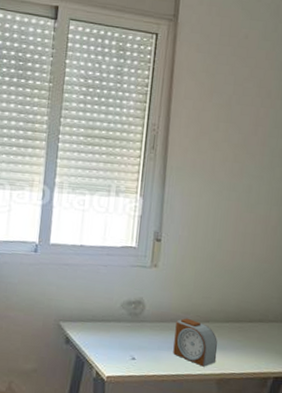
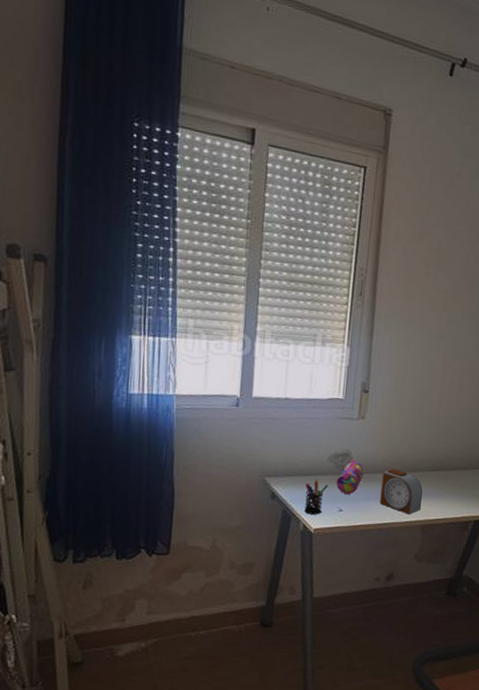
pen holder: none [97,325,121,362] -> present [304,478,328,515]
pencil case: none [129,308,157,343] -> present [336,460,364,494]

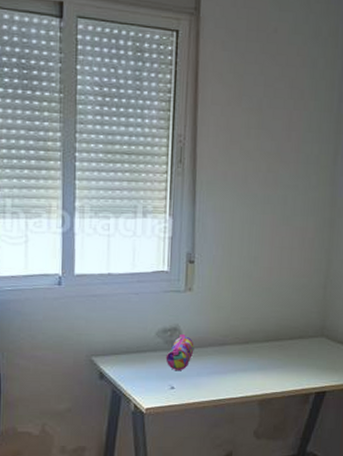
pen holder: present [304,478,328,515] -> none [134,355,158,394]
alarm clock: present [380,468,423,515] -> none [213,341,259,389]

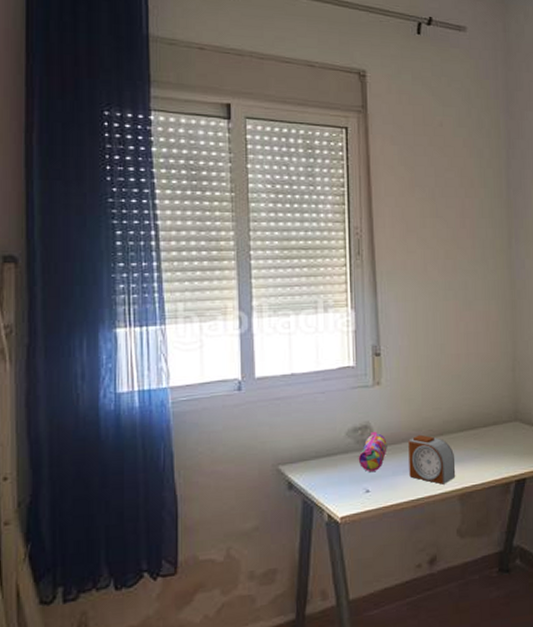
alarm clock: none [213,341,259,389] -> present [408,434,456,485]

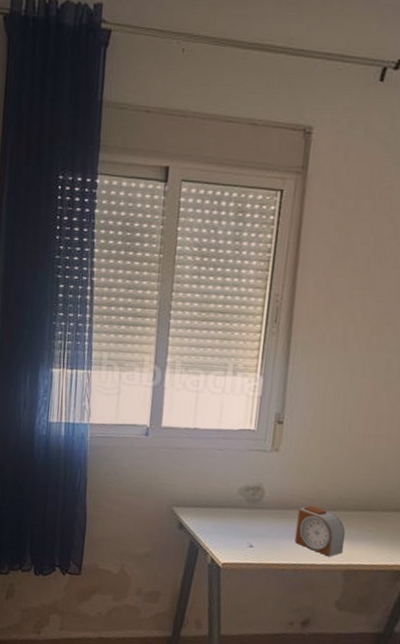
pencil case: present [358,432,387,472] -> none [246,494,277,530]

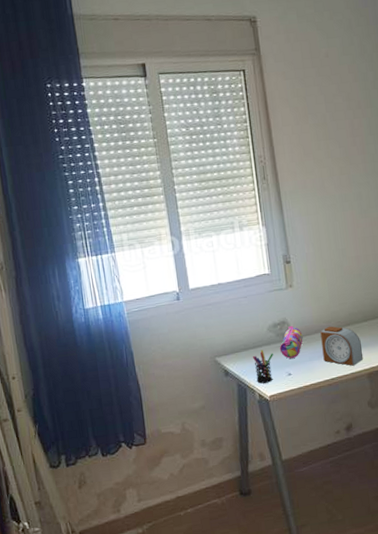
pen holder: none [212,511,238,549] -> present [253,349,273,384]
pencil case: none [246,494,277,530] -> present [279,326,303,359]

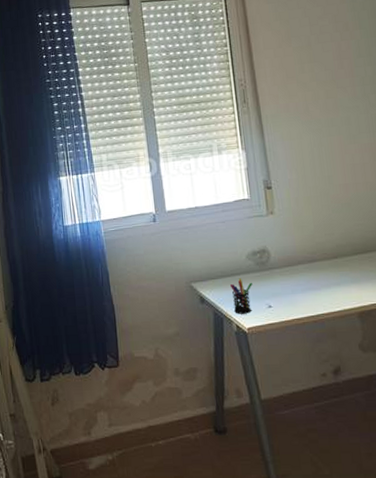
pencil case: present [279,326,303,359] -> none [259,255,285,290]
alarm clock: present [320,326,364,366] -> none [304,257,354,303]

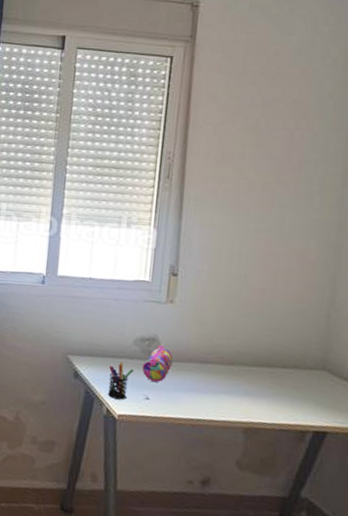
pencil case: none [259,255,285,290] -> present [142,346,173,382]

